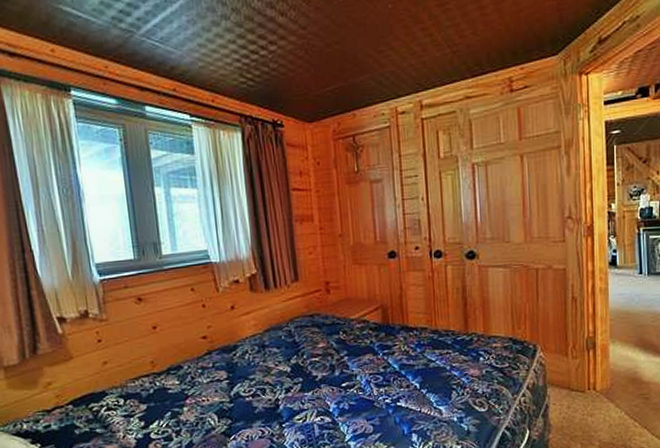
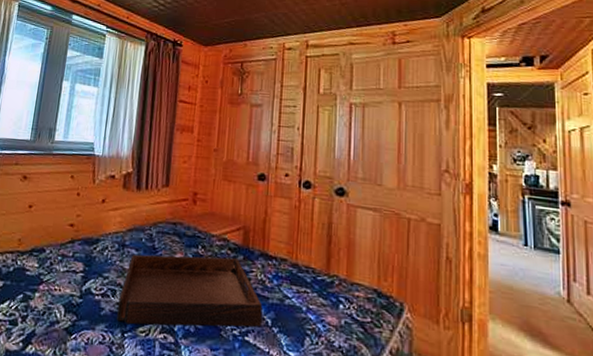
serving tray: none [269,336,411,416] -> present [117,254,263,327]

